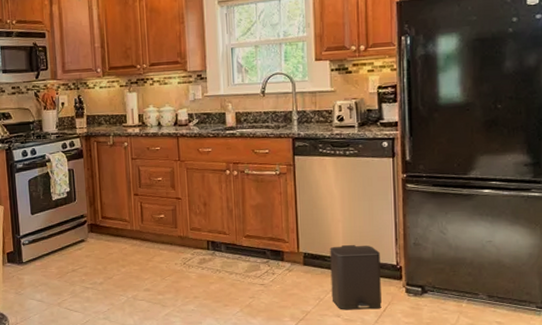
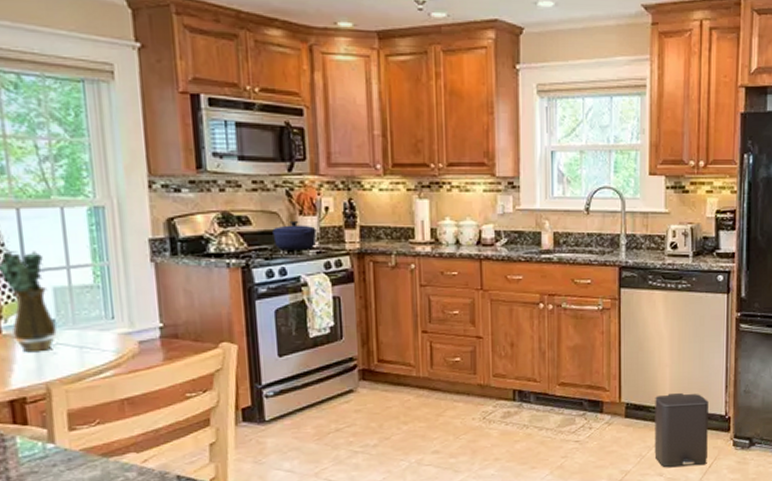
cooking pot: none [26,113,56,136] -> present [272,220,317,251]

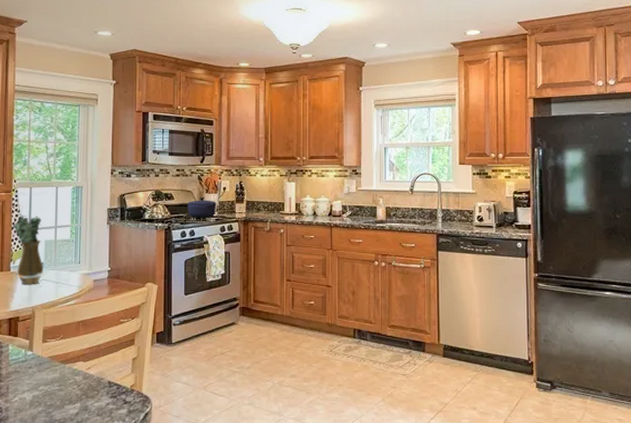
pedal bin: present [654,393,709,468] -> none [468,339,514,403]

